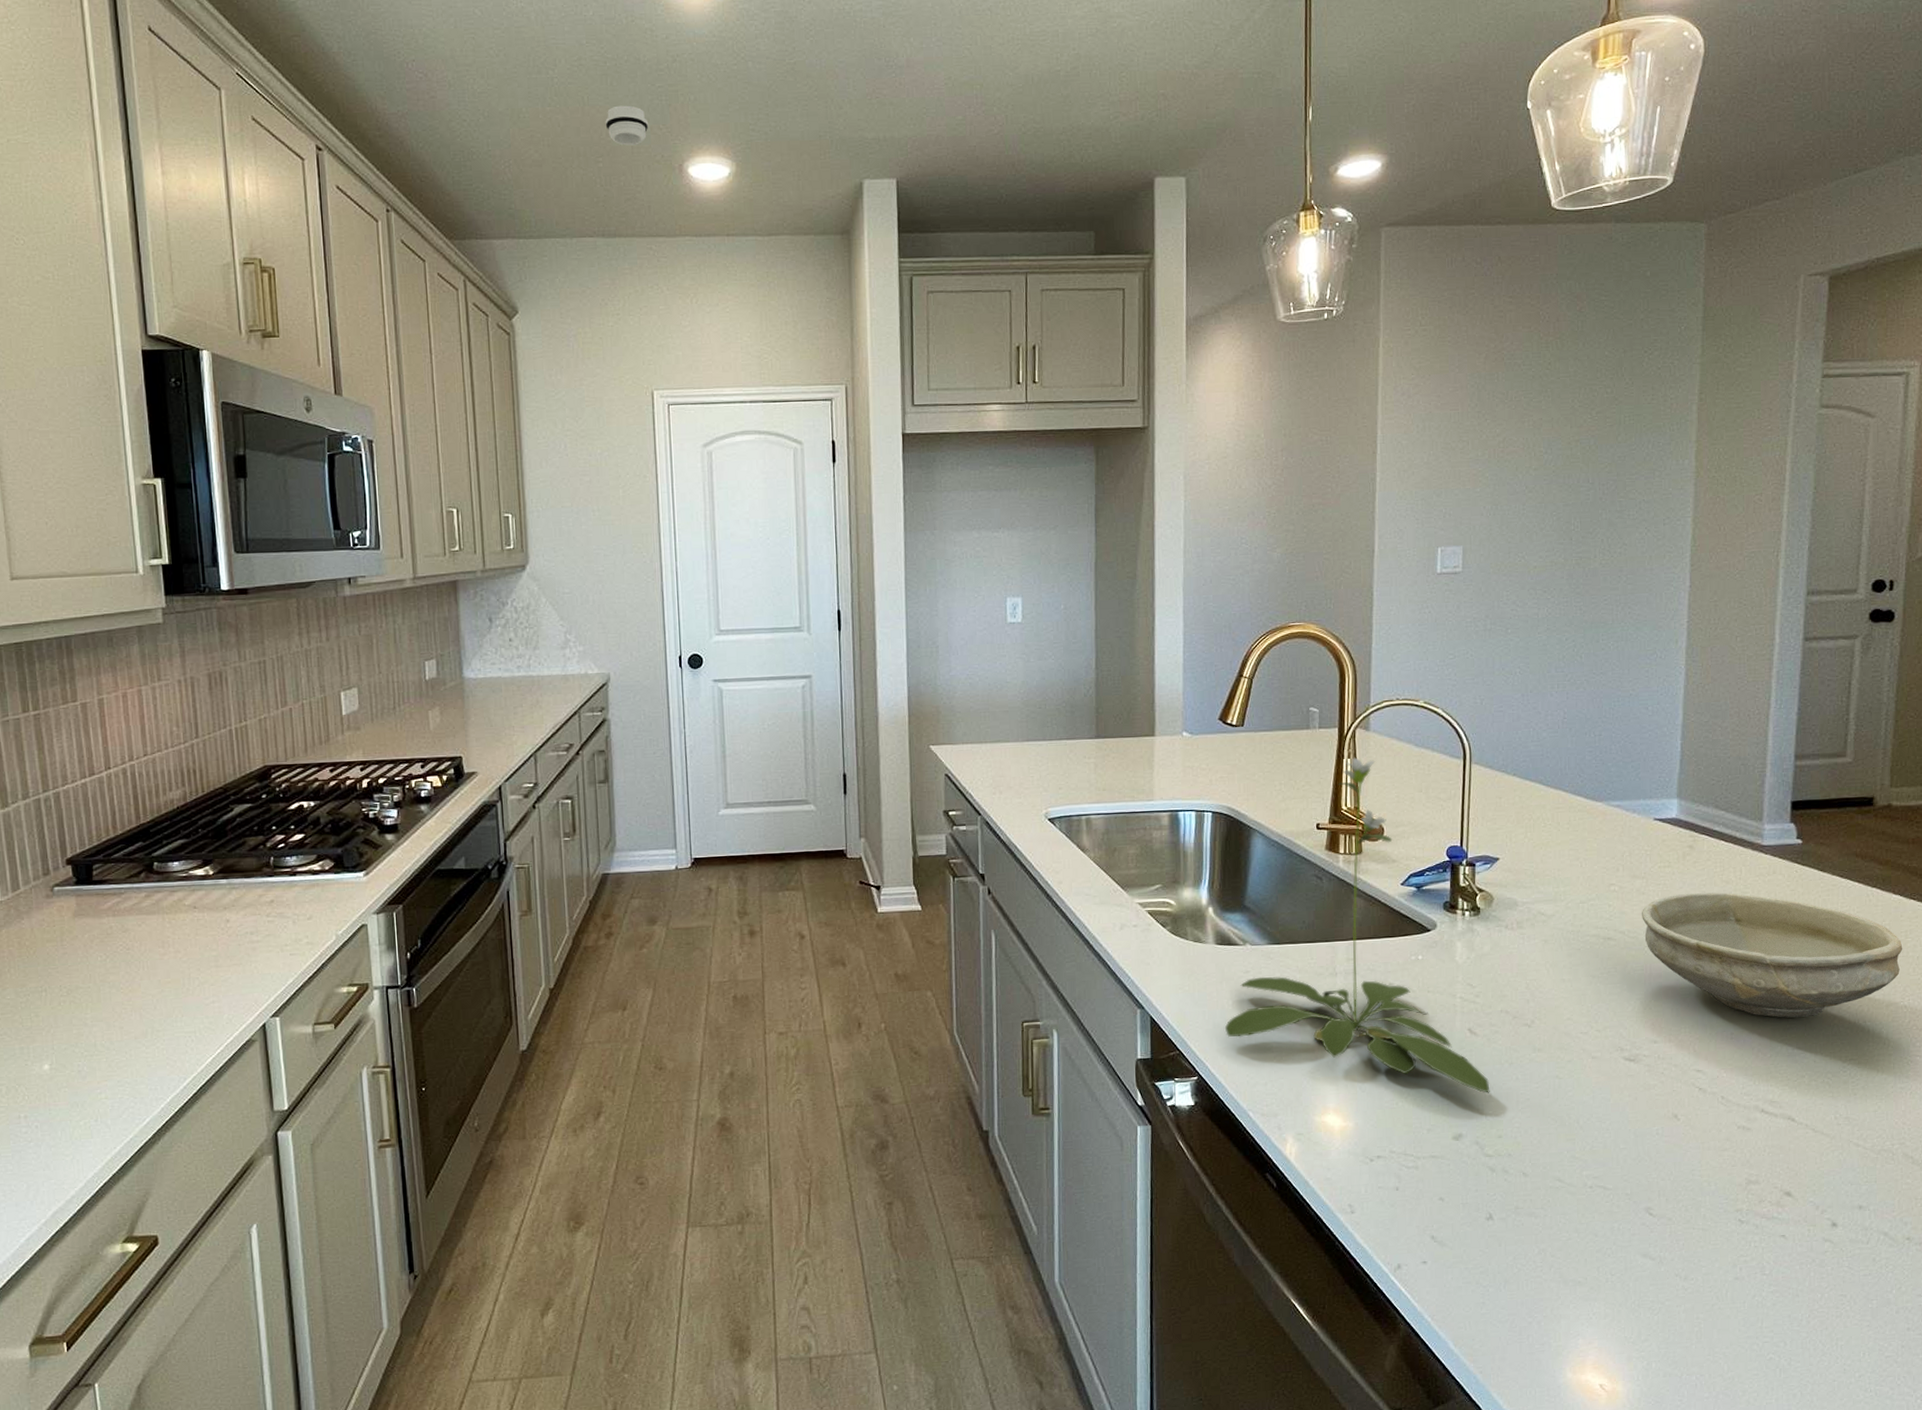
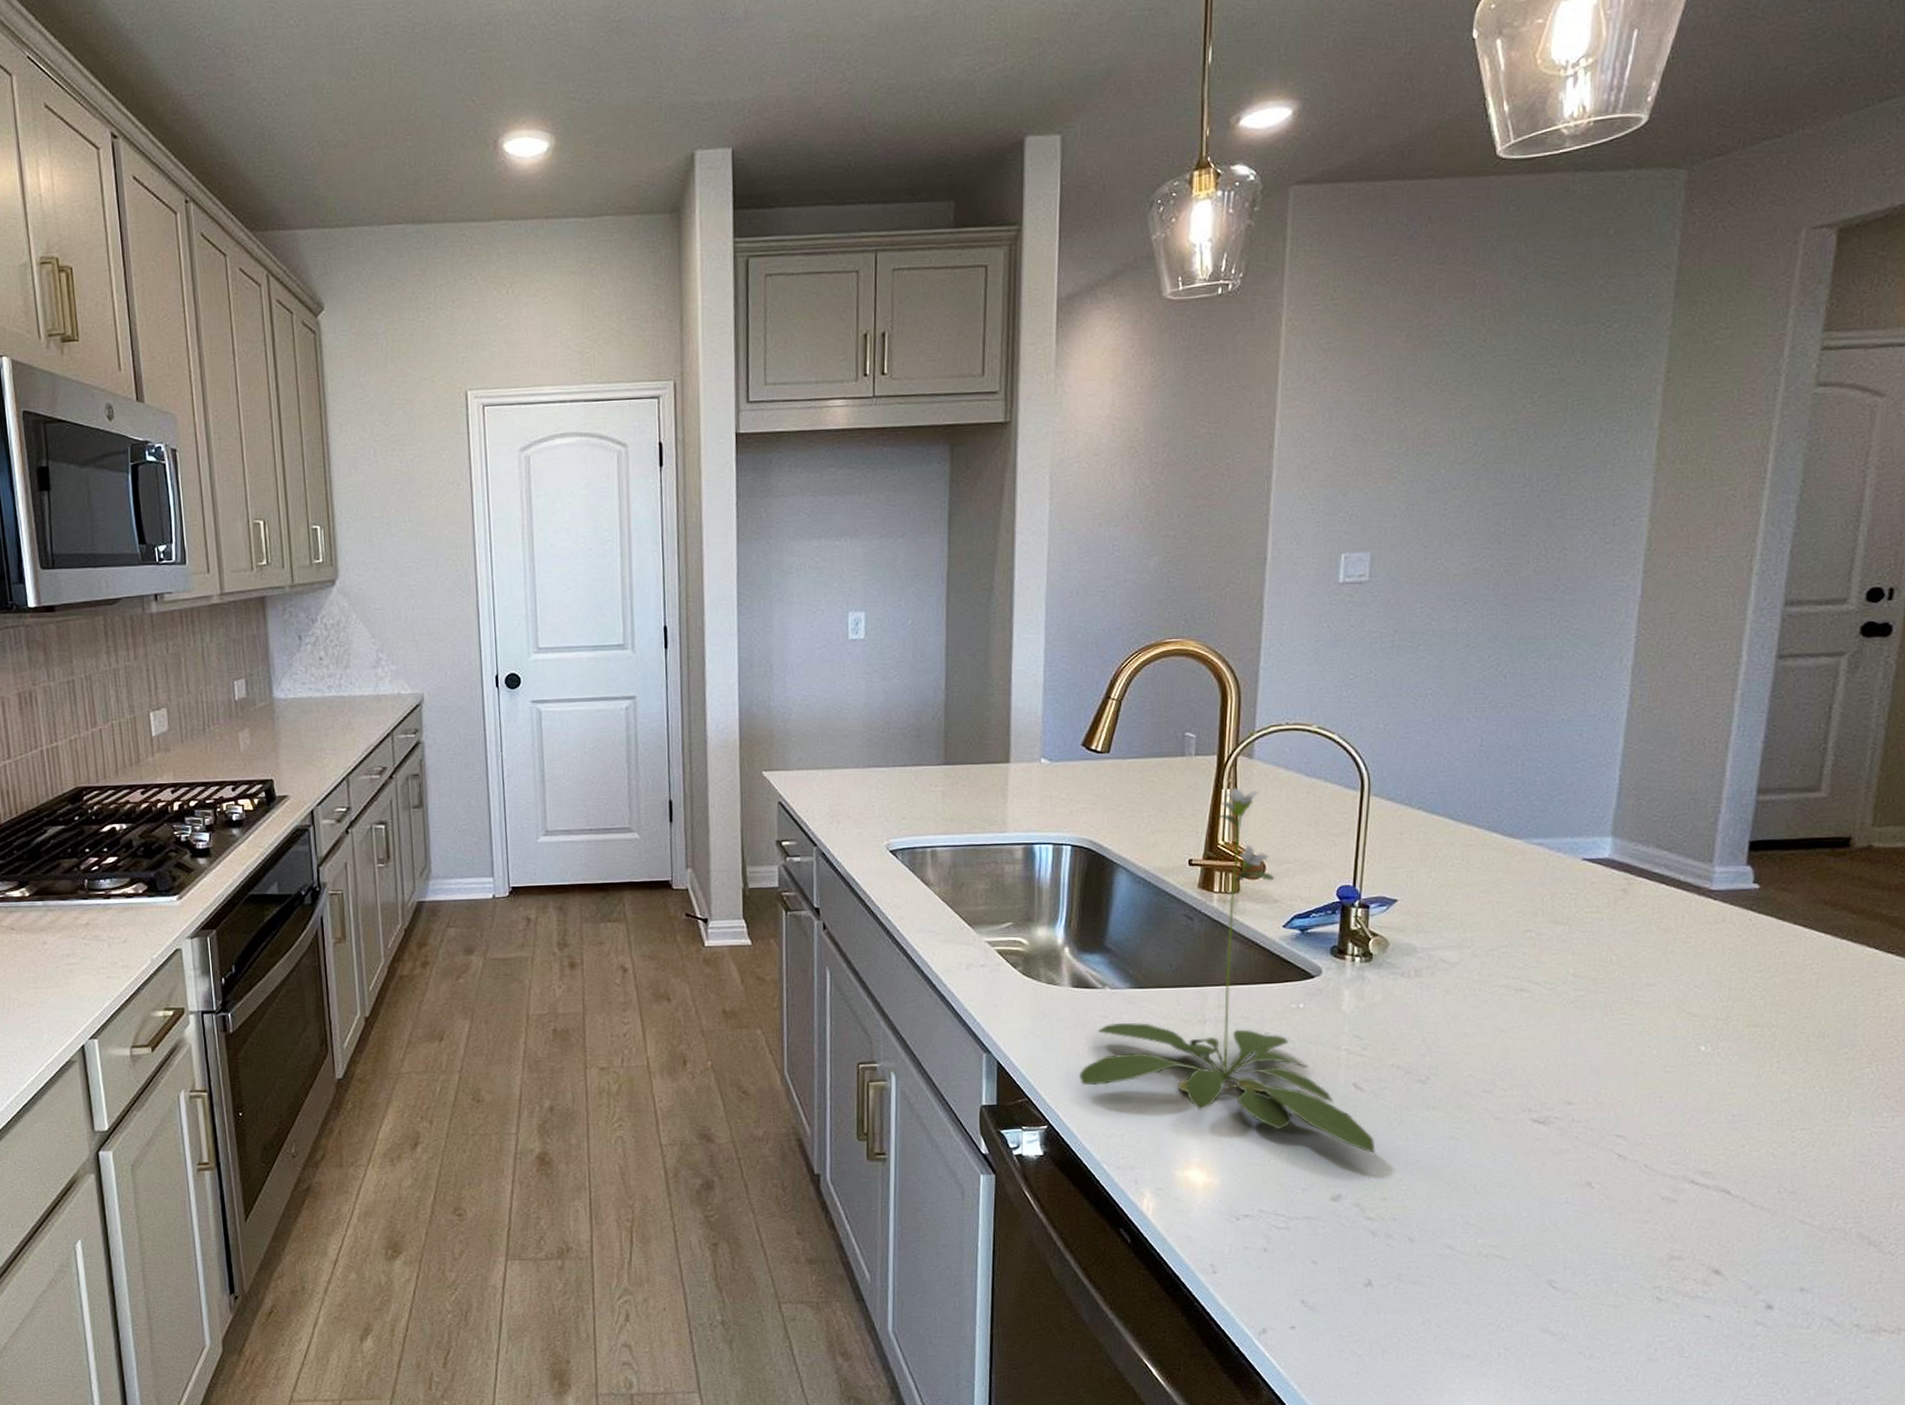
smoke detector: present [605,105,649,146] -> none [413,75,461,121]
bowl: present [1642,892,1903,1018] -> none [1562,941,1875,1082]

